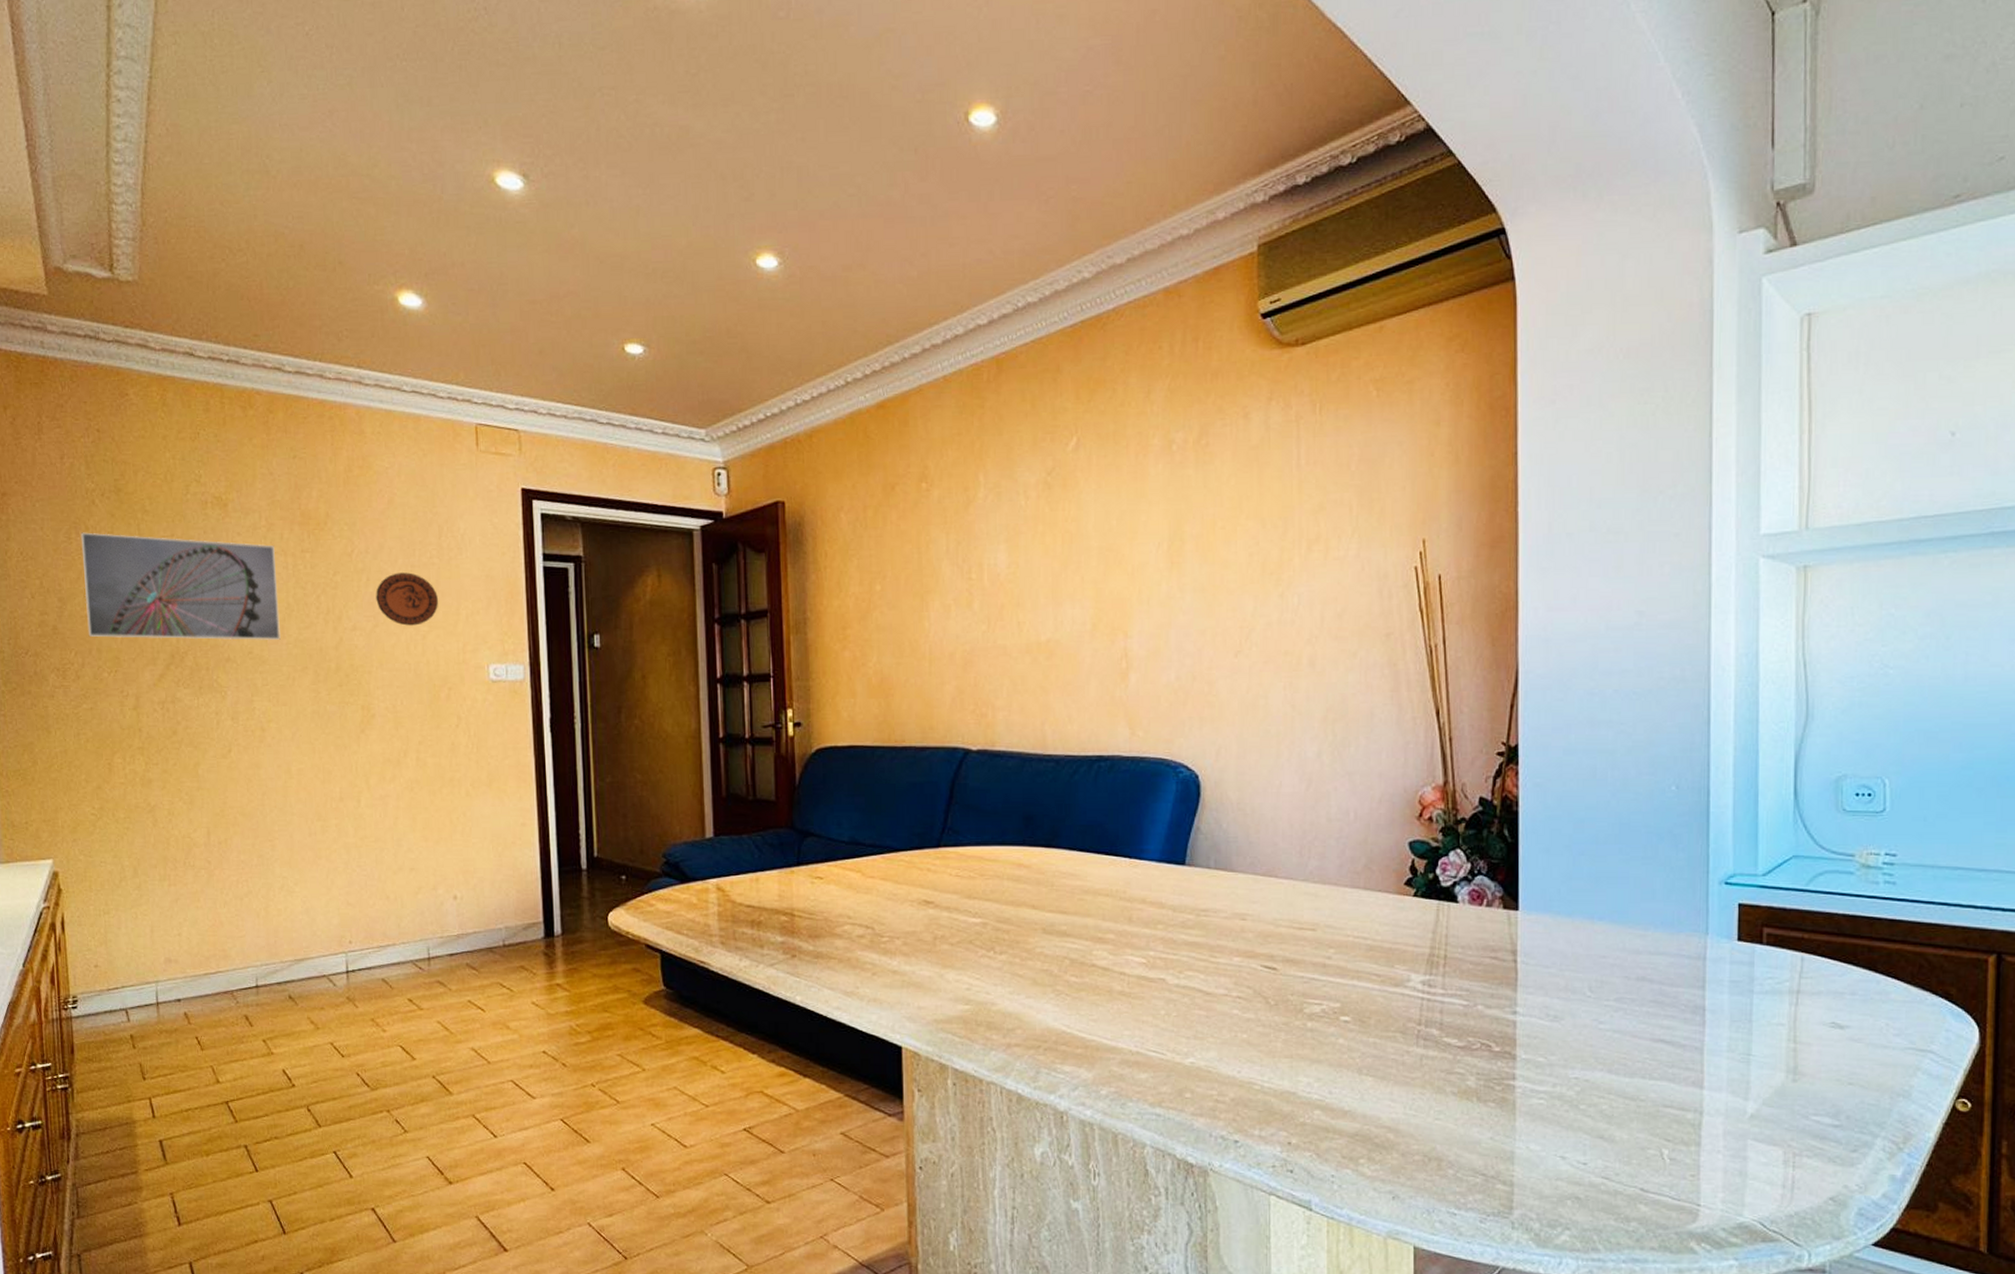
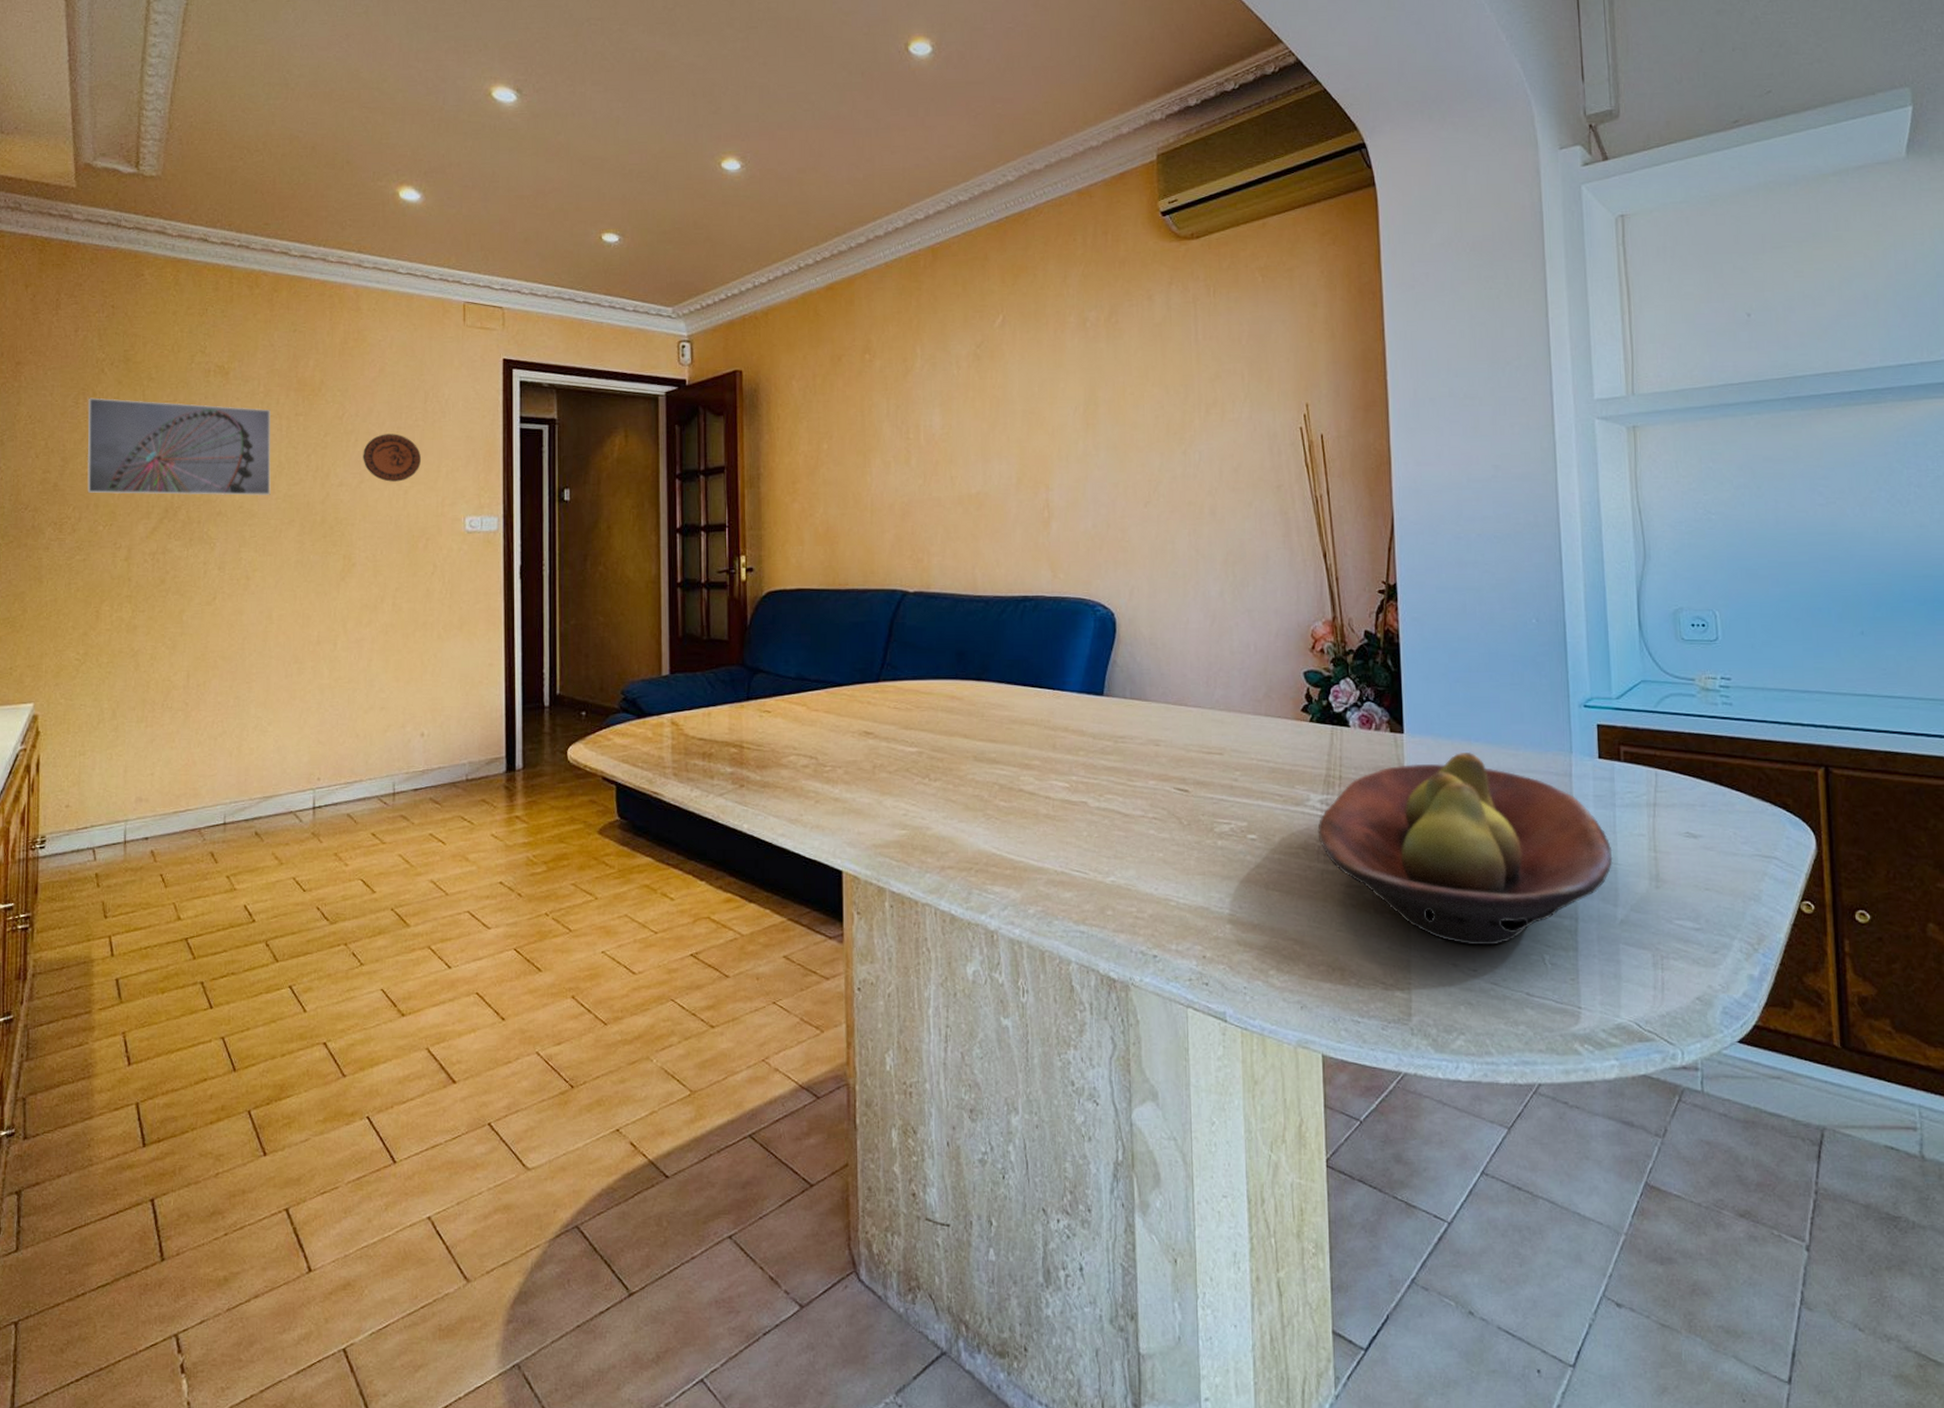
fruit bowl: none [1418,931,1747,1139] -> present [1317,751,1613,946]

